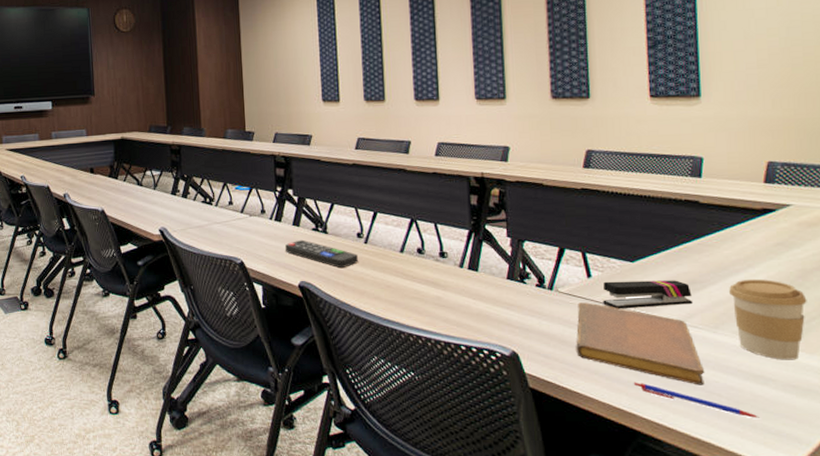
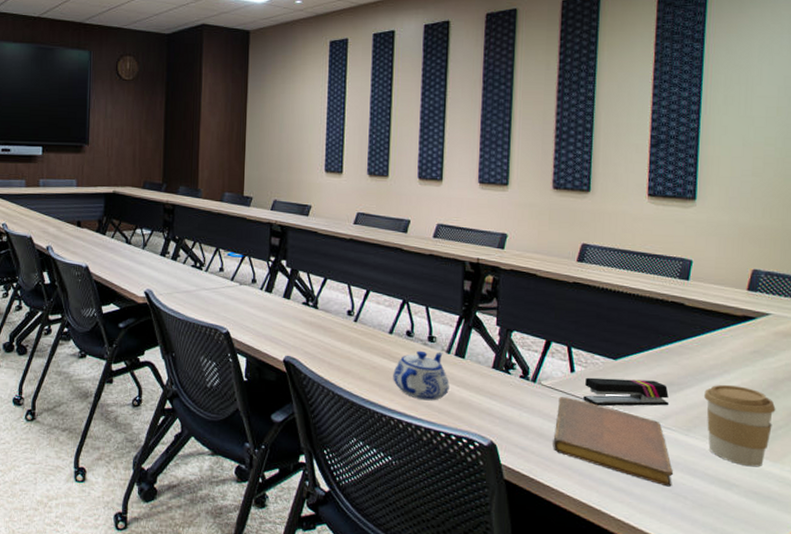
remote control: present [284,239,359,269] -> none [272,313,347,346]
teapot: none [408,266,465,315] -> present [393,350,449,401]
pen: present [633,382,760,418] -> none [604,479,721,522]

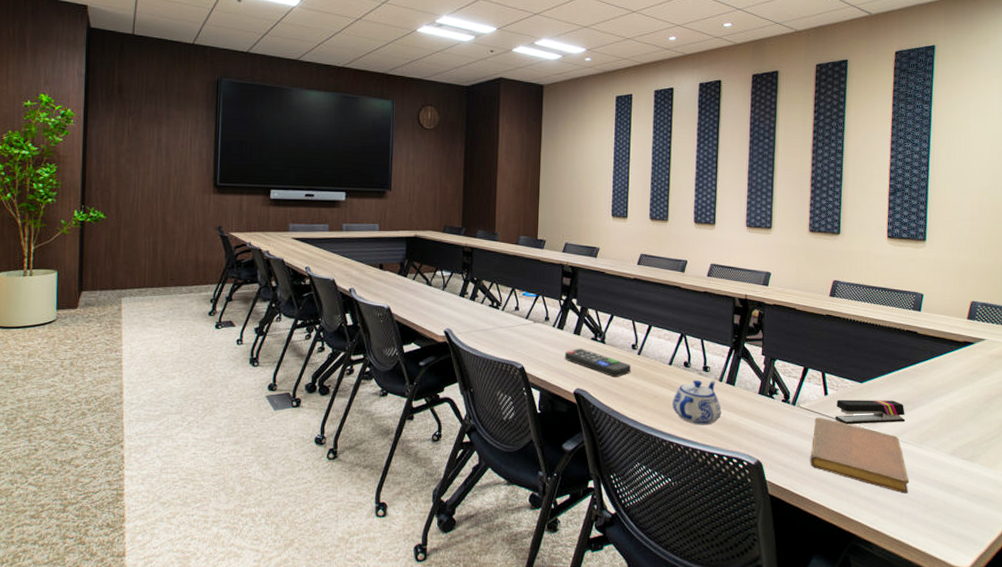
remote control: none [272,313,347,346] -> present [564,348,632,378]
coffee cup: present [704,384,776,467] -> none [934,401,990,473]

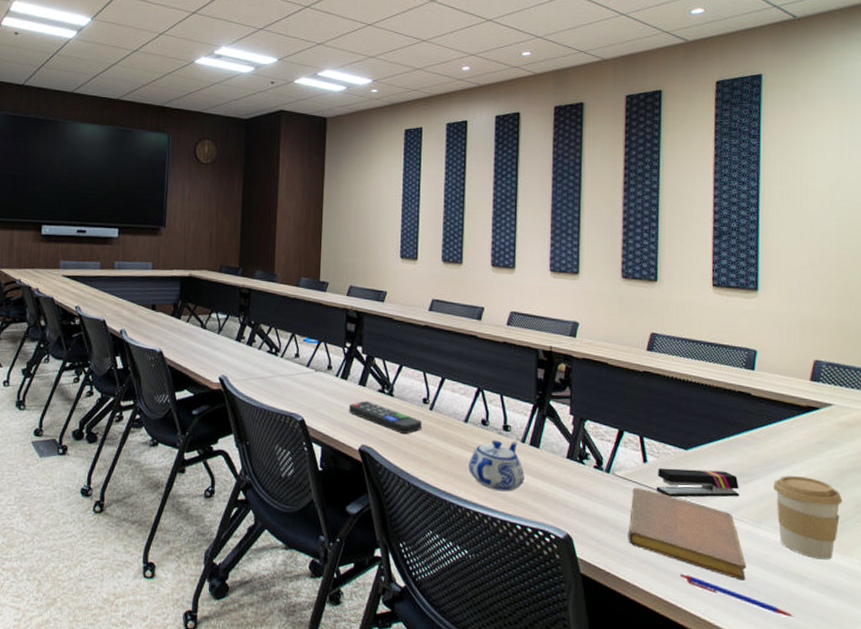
pen: none [853,490,947,523] -> present [679,573,794,617]
coffee cup: none [934,401,990,473] -> present [773,475,843,560]

